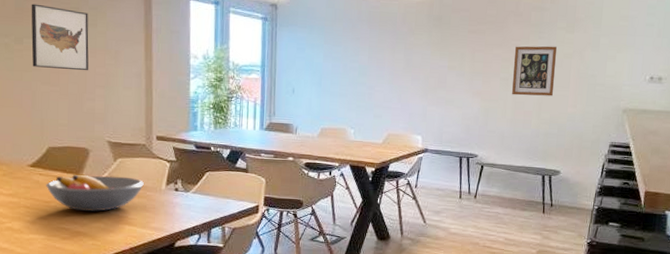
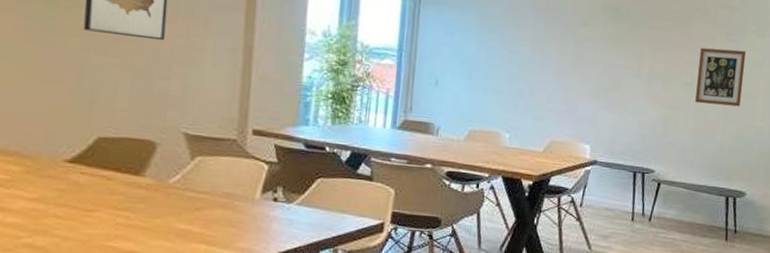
fruit bowl: present [46,175,144,212] -> none [89,176,231,226]

